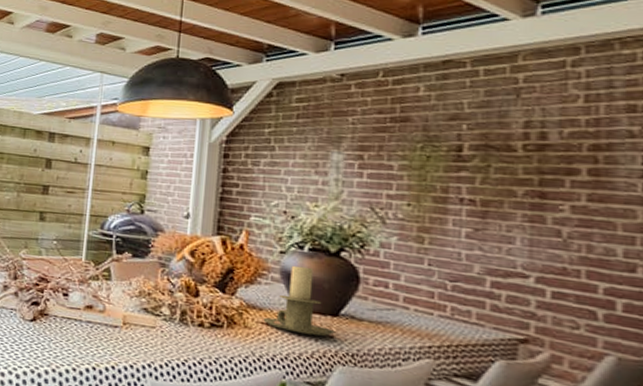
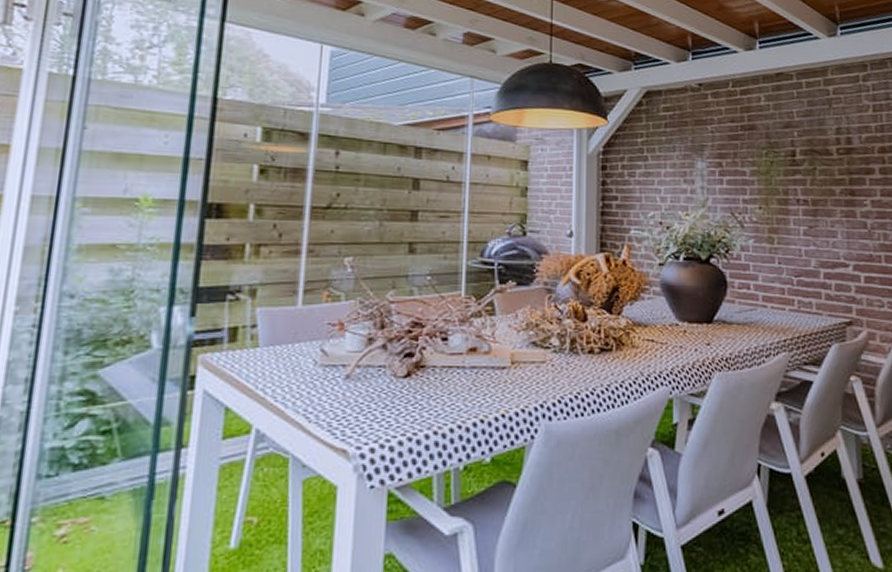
candle holder: present [263,265,335,336] -> none [648,276,711,346]

